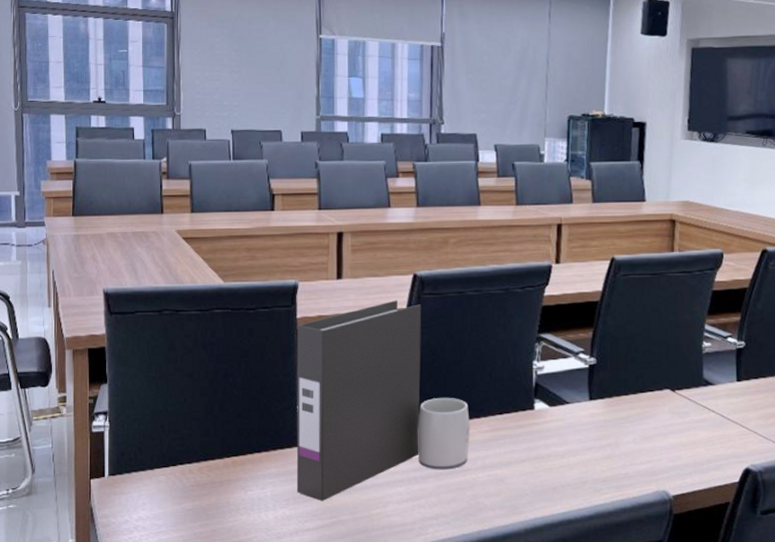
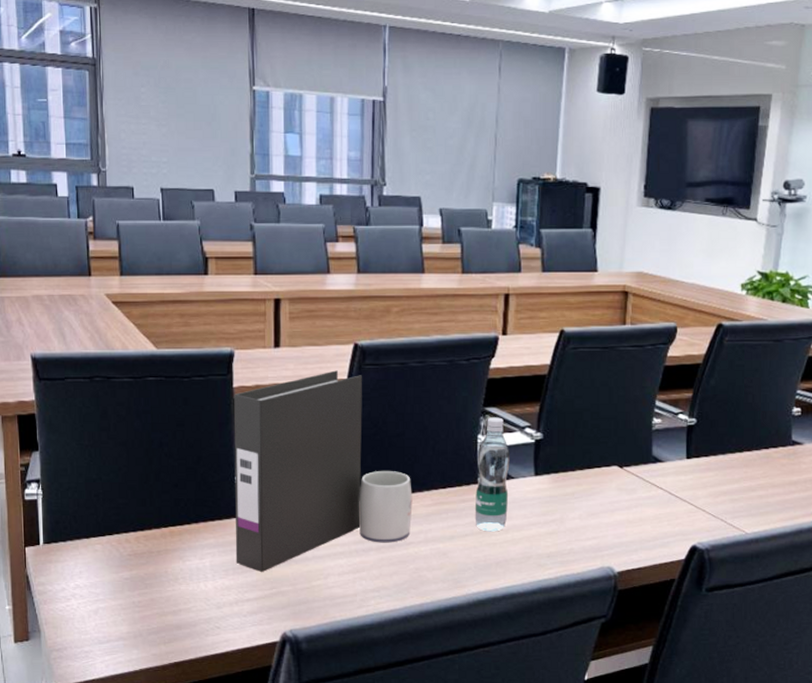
bottle: none [531,343,565,457] -> present [474,417,510,532]

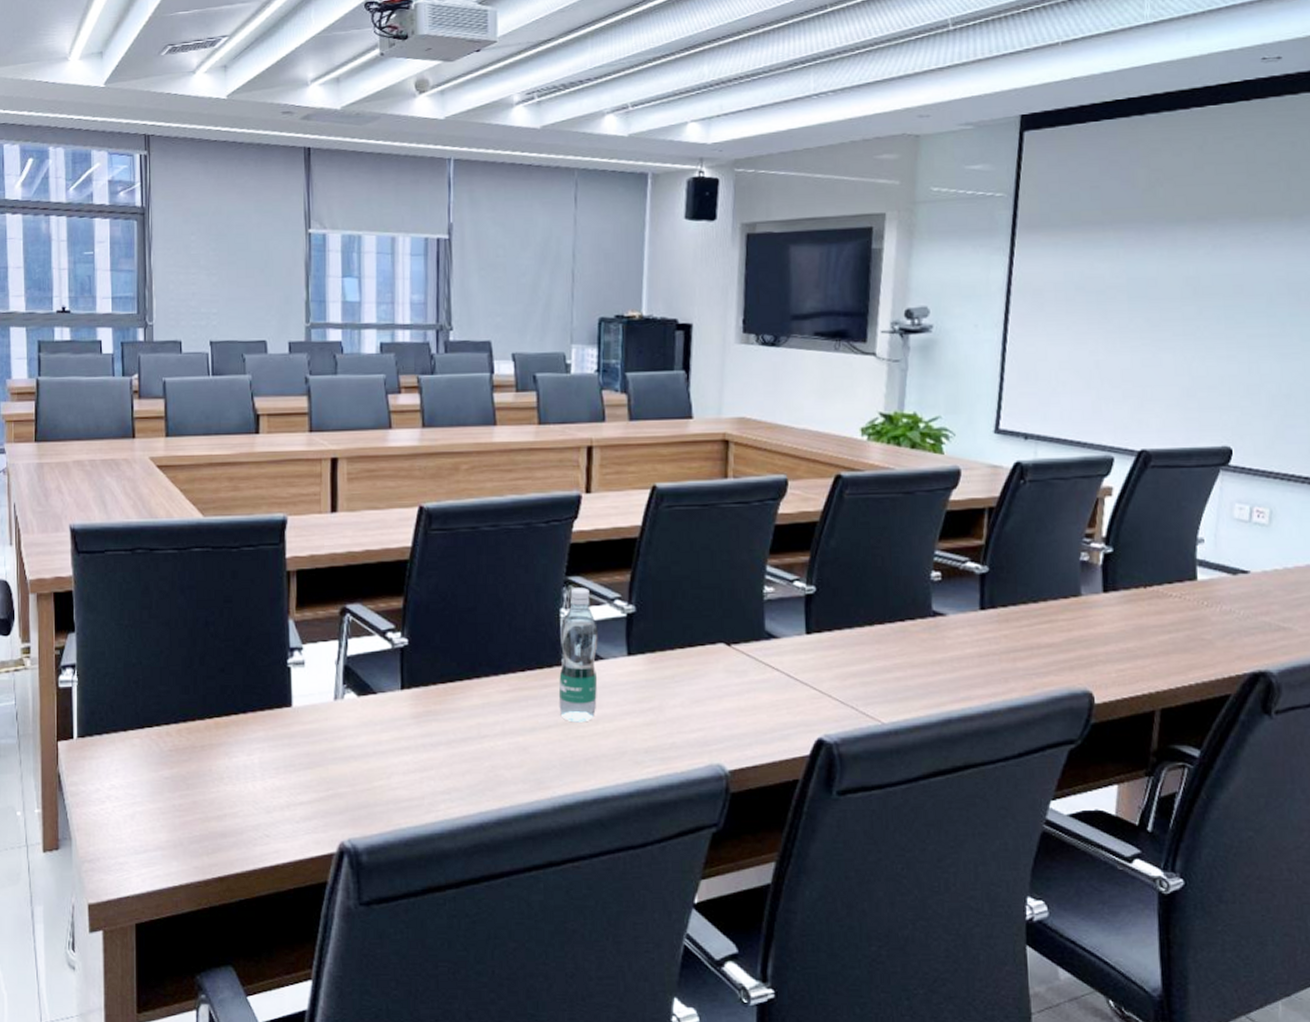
binder: present [233,370,363,572] -> none [286,537,429,770]
mug: present [358,470,413,543] -> none [425,650,487,736]

